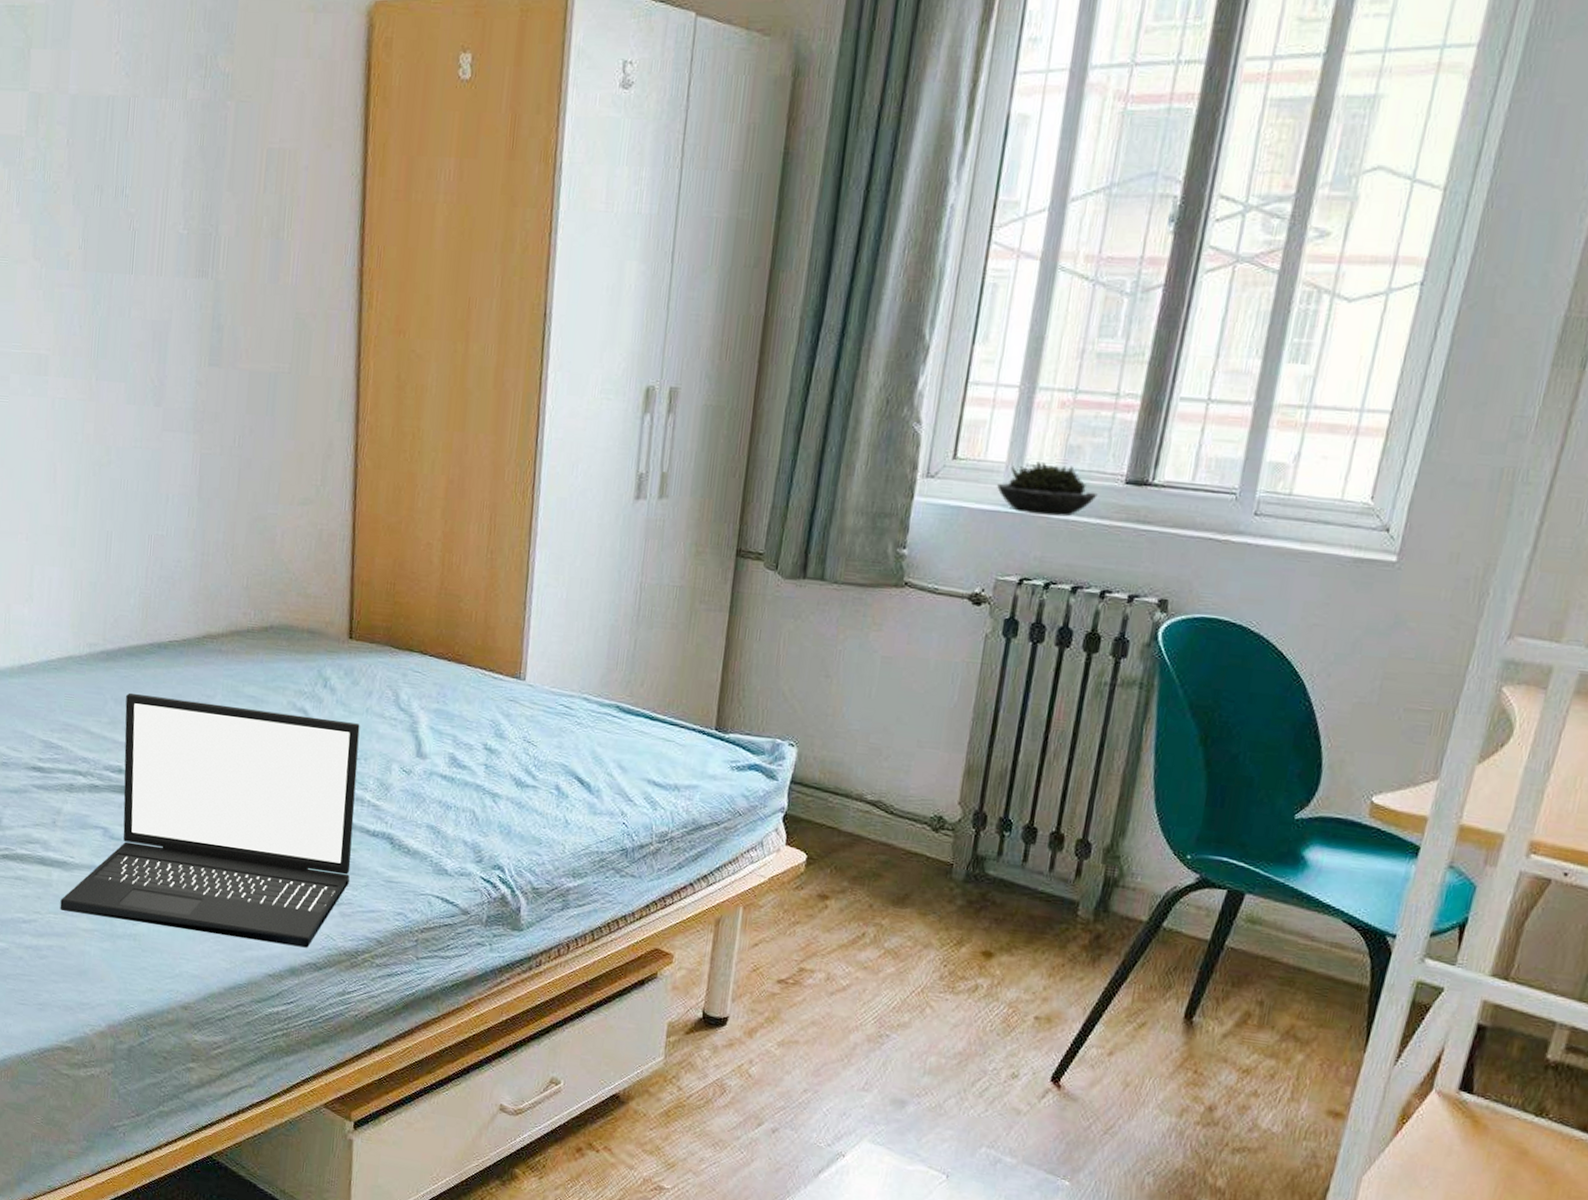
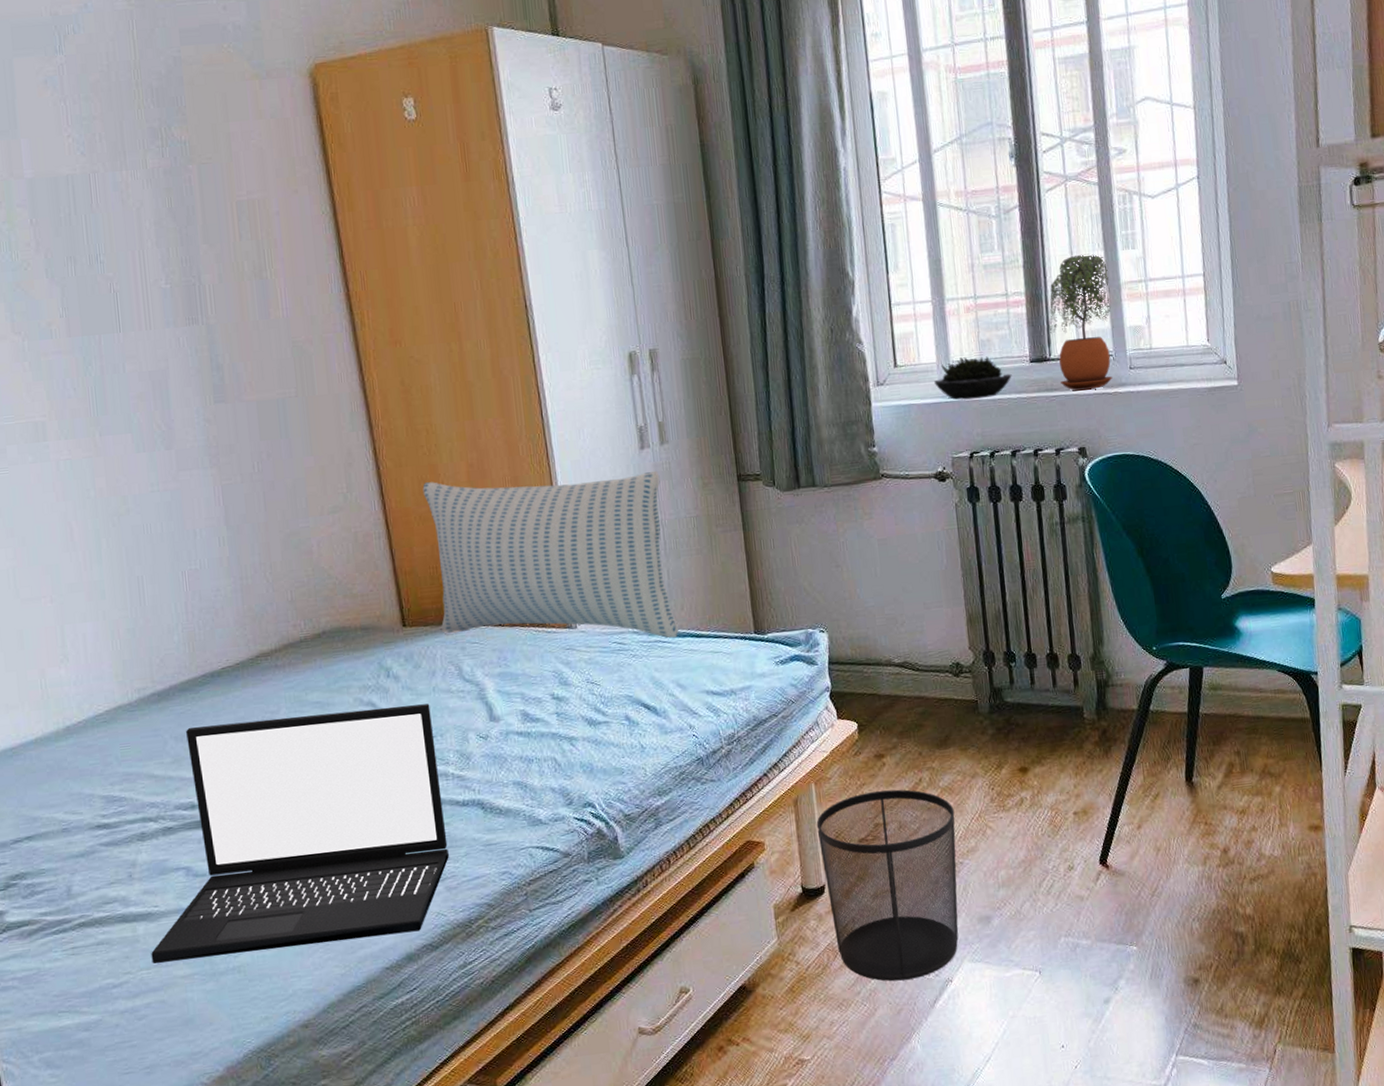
pillow: none [386,491,650,715] -> present [422,470,680,639]
waste bin: none [726,931,895,1142] -> present [816,789,959,981]
potted plant: none [1157,359,1263,532] -> present [1049,253,1113,391]

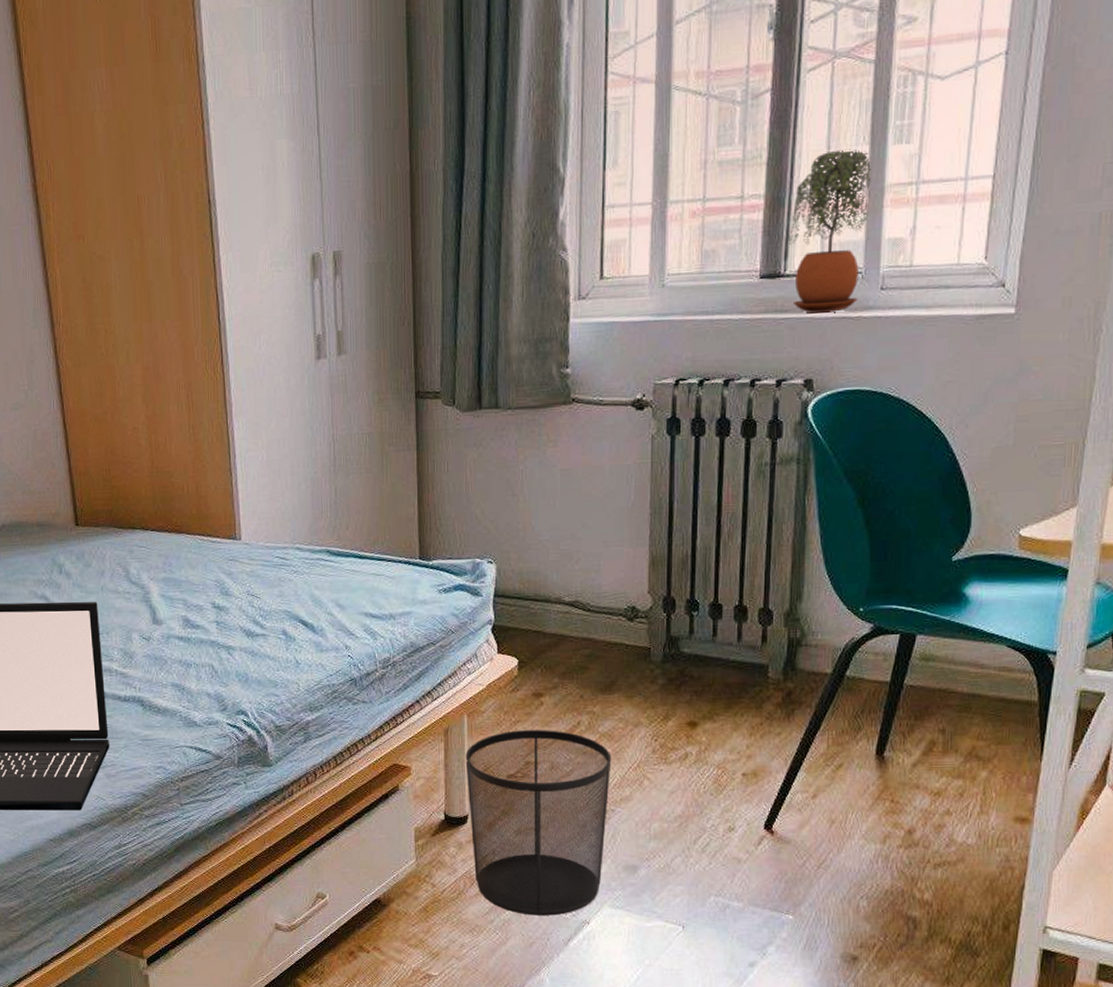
pillow: present [422,470,680,639] -> none [99,382,343,557]
succulent plant: present [934,356,1012,401] -> none [644,269,736,320]

